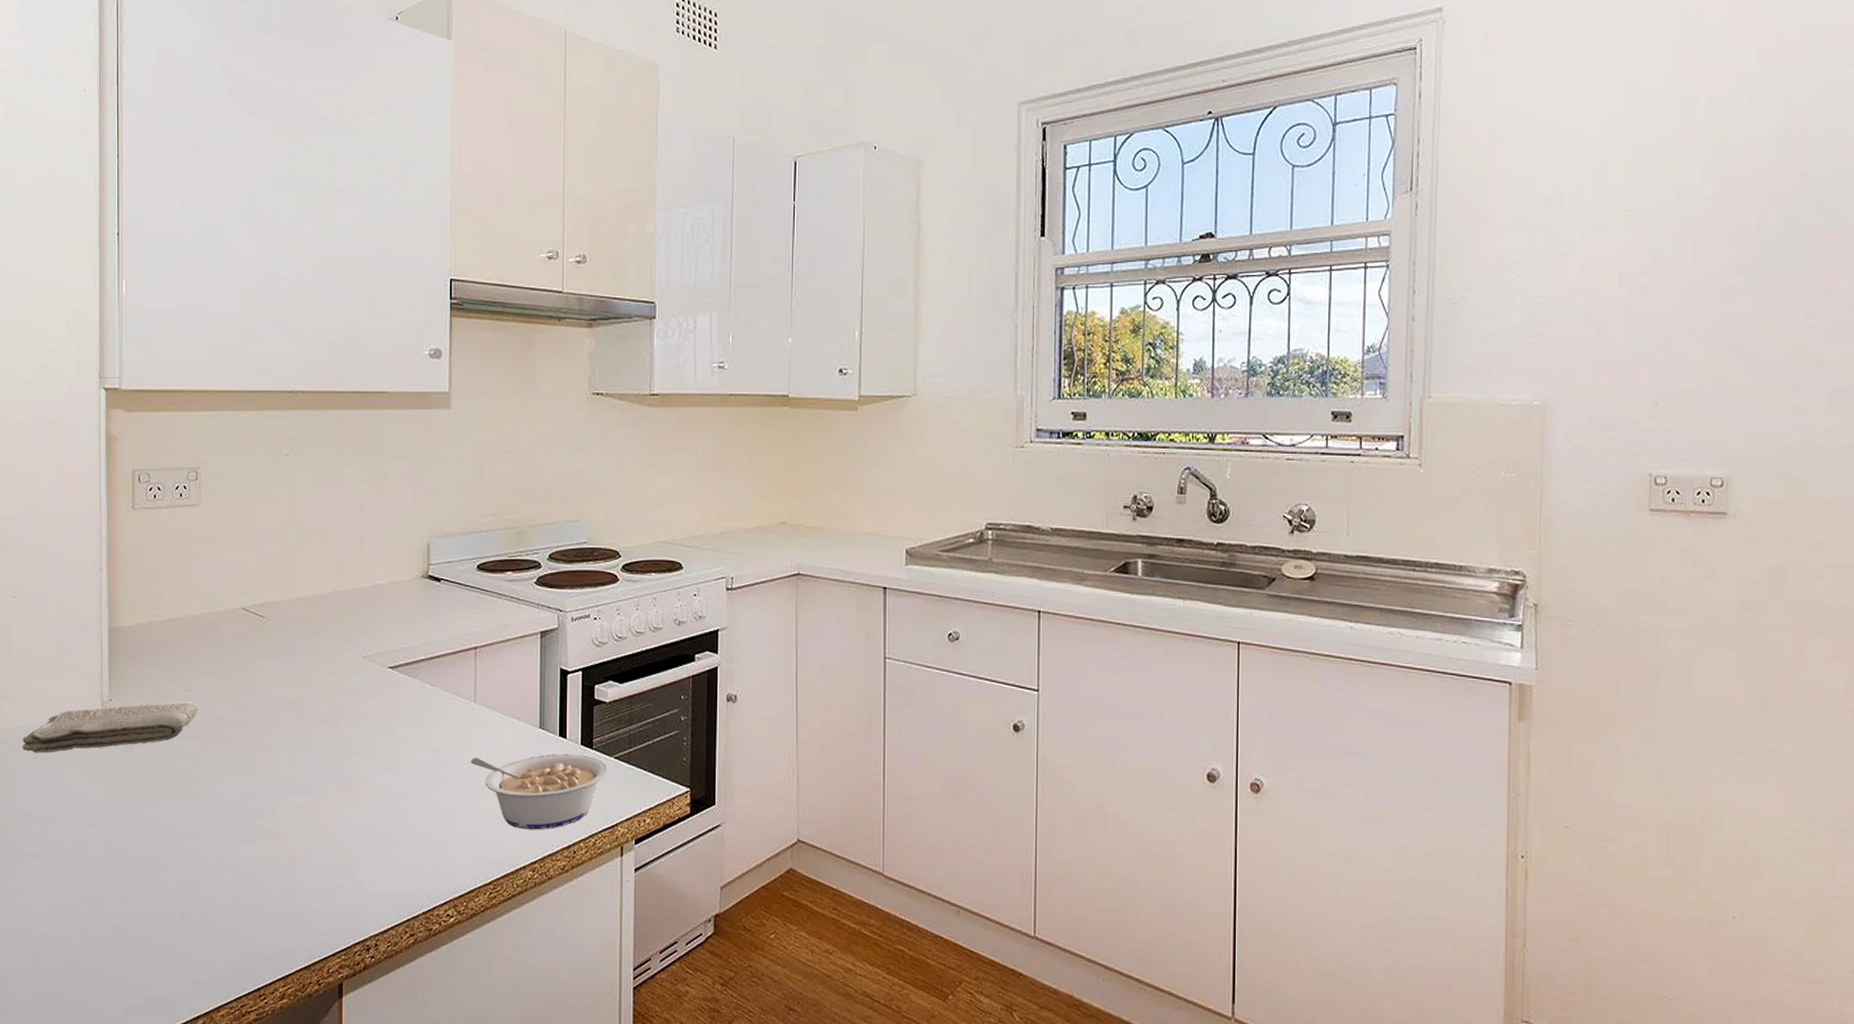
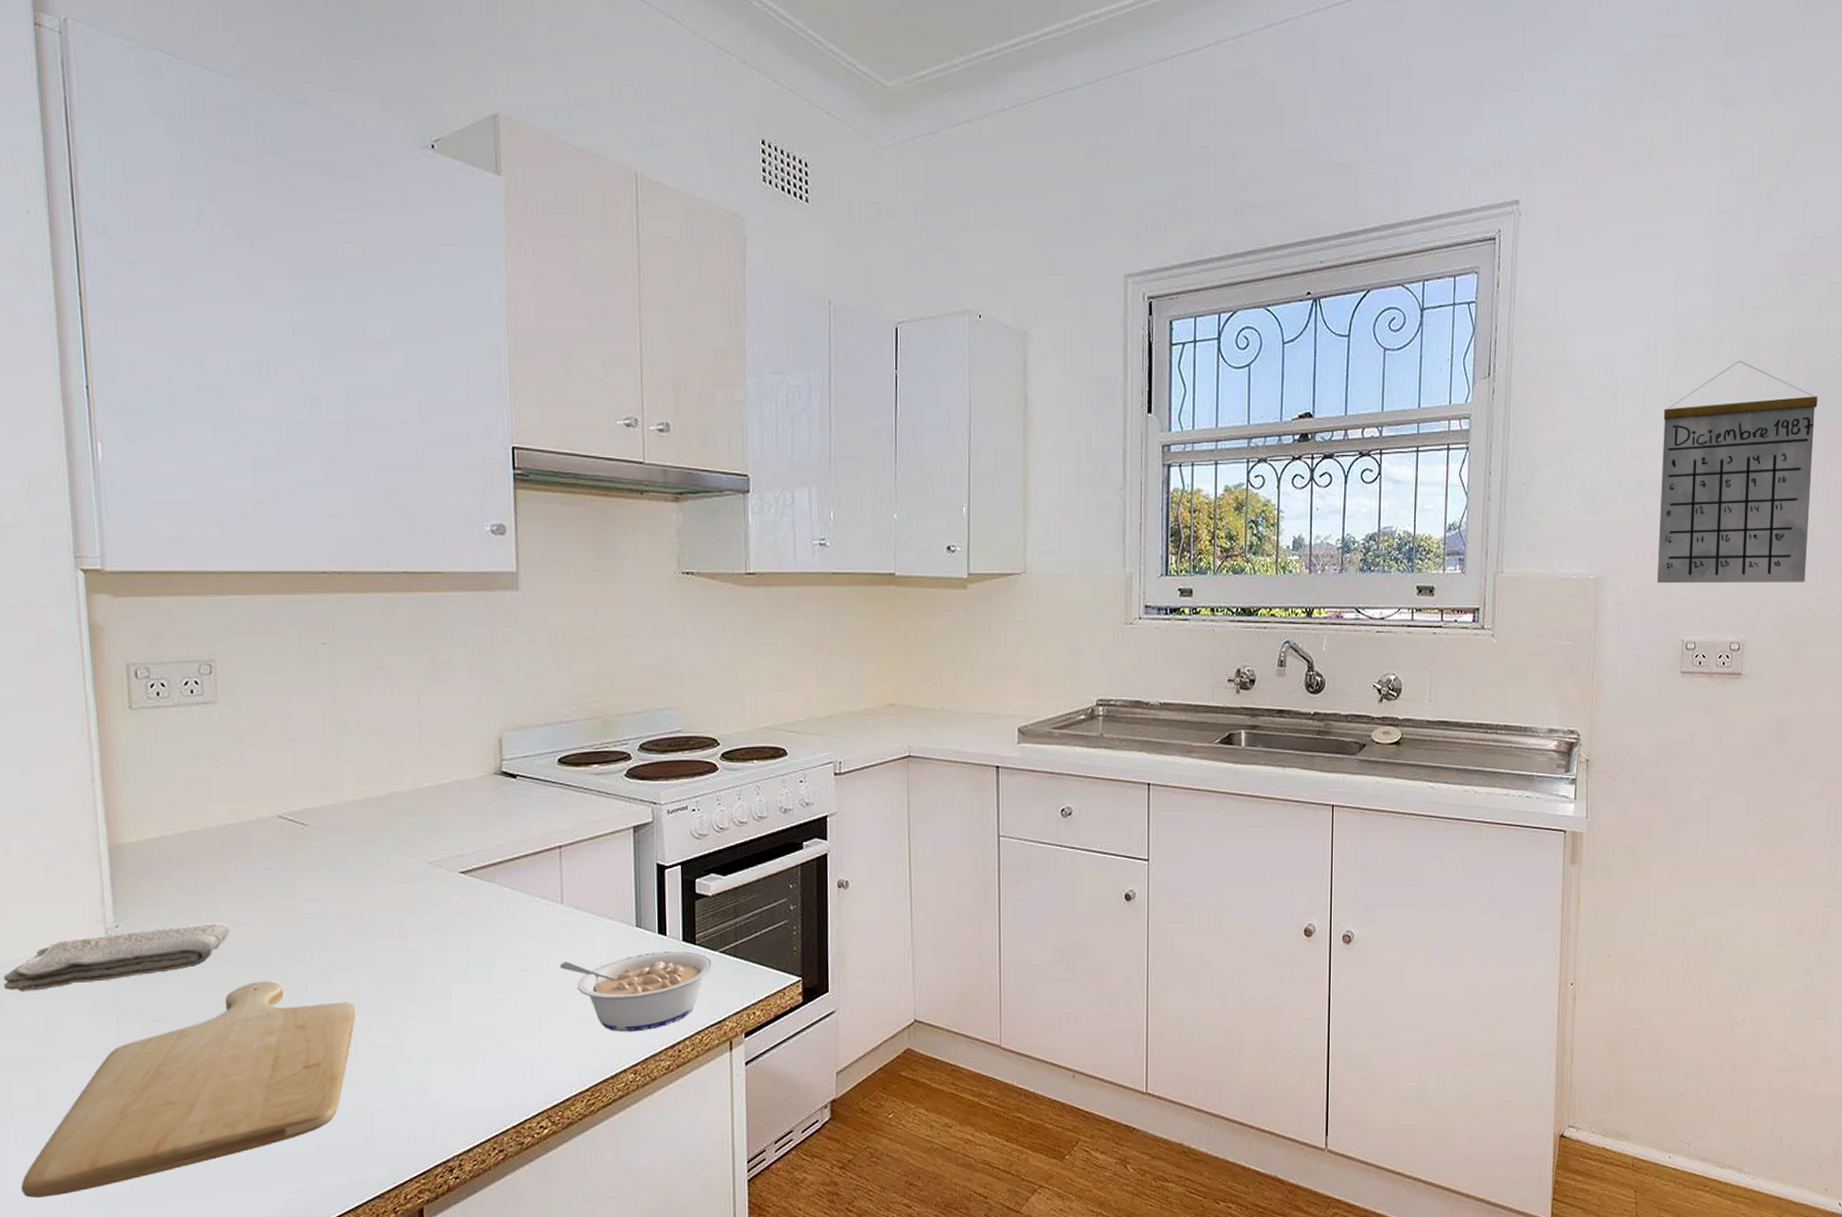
chopping board: none [23,757,295,939] -> present [21,980,355,1198]
calendar: none [1616,166,1814,411] -> present [1656,361,1818,584]

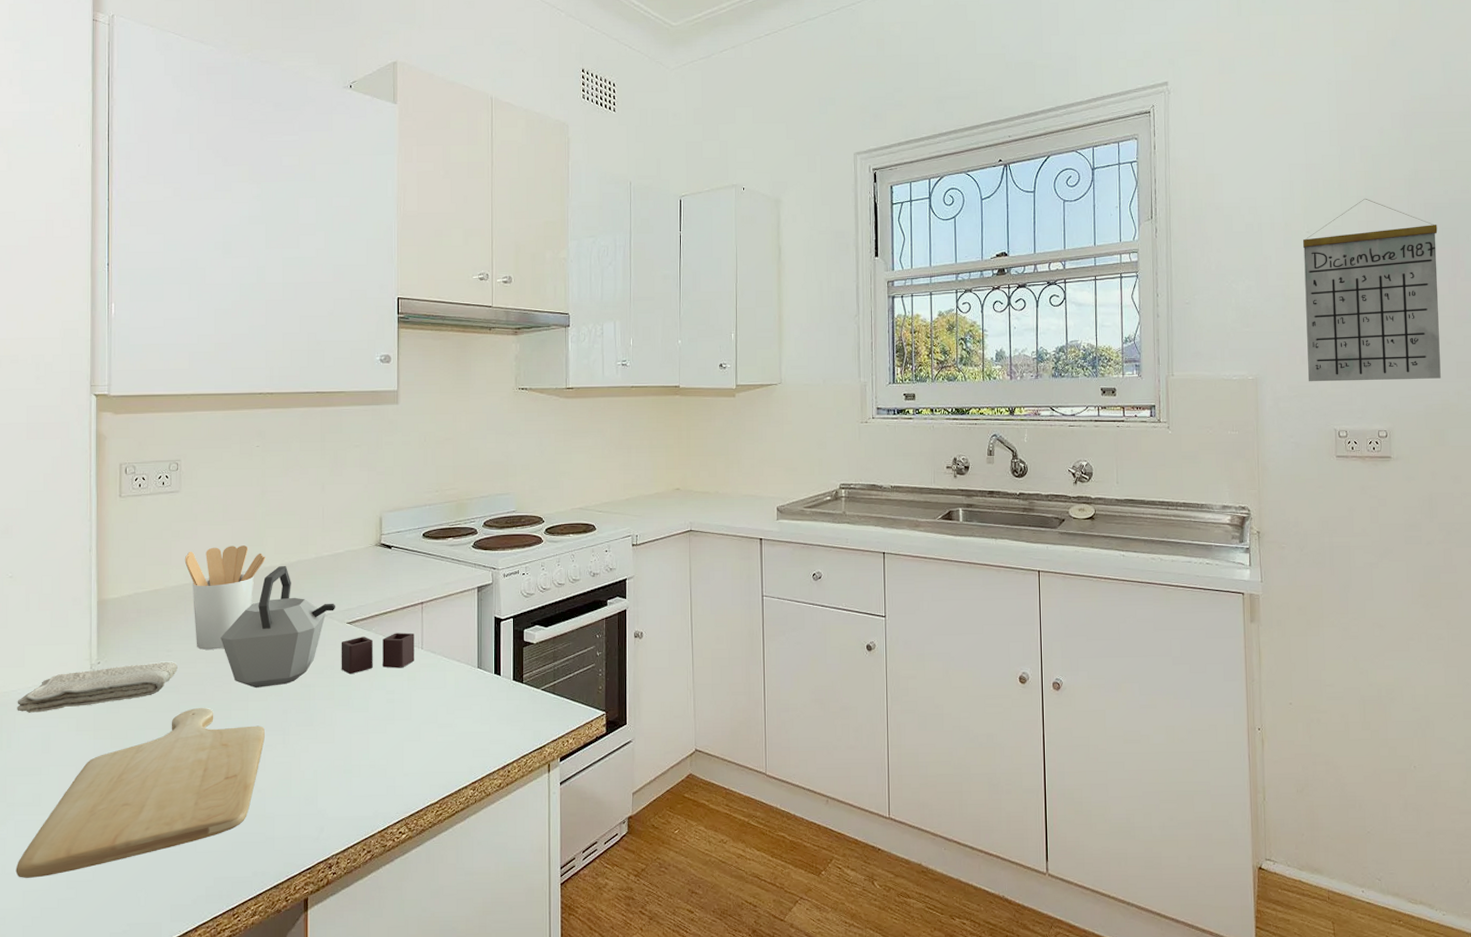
utensil holder: none [229,774,344,908] -> present [184,545,266,650]
kettle: none [287,800,553,956] -> present [221,566,415,689]
legume: present [559,950,715,1032] -> none [418,688,537,755]

